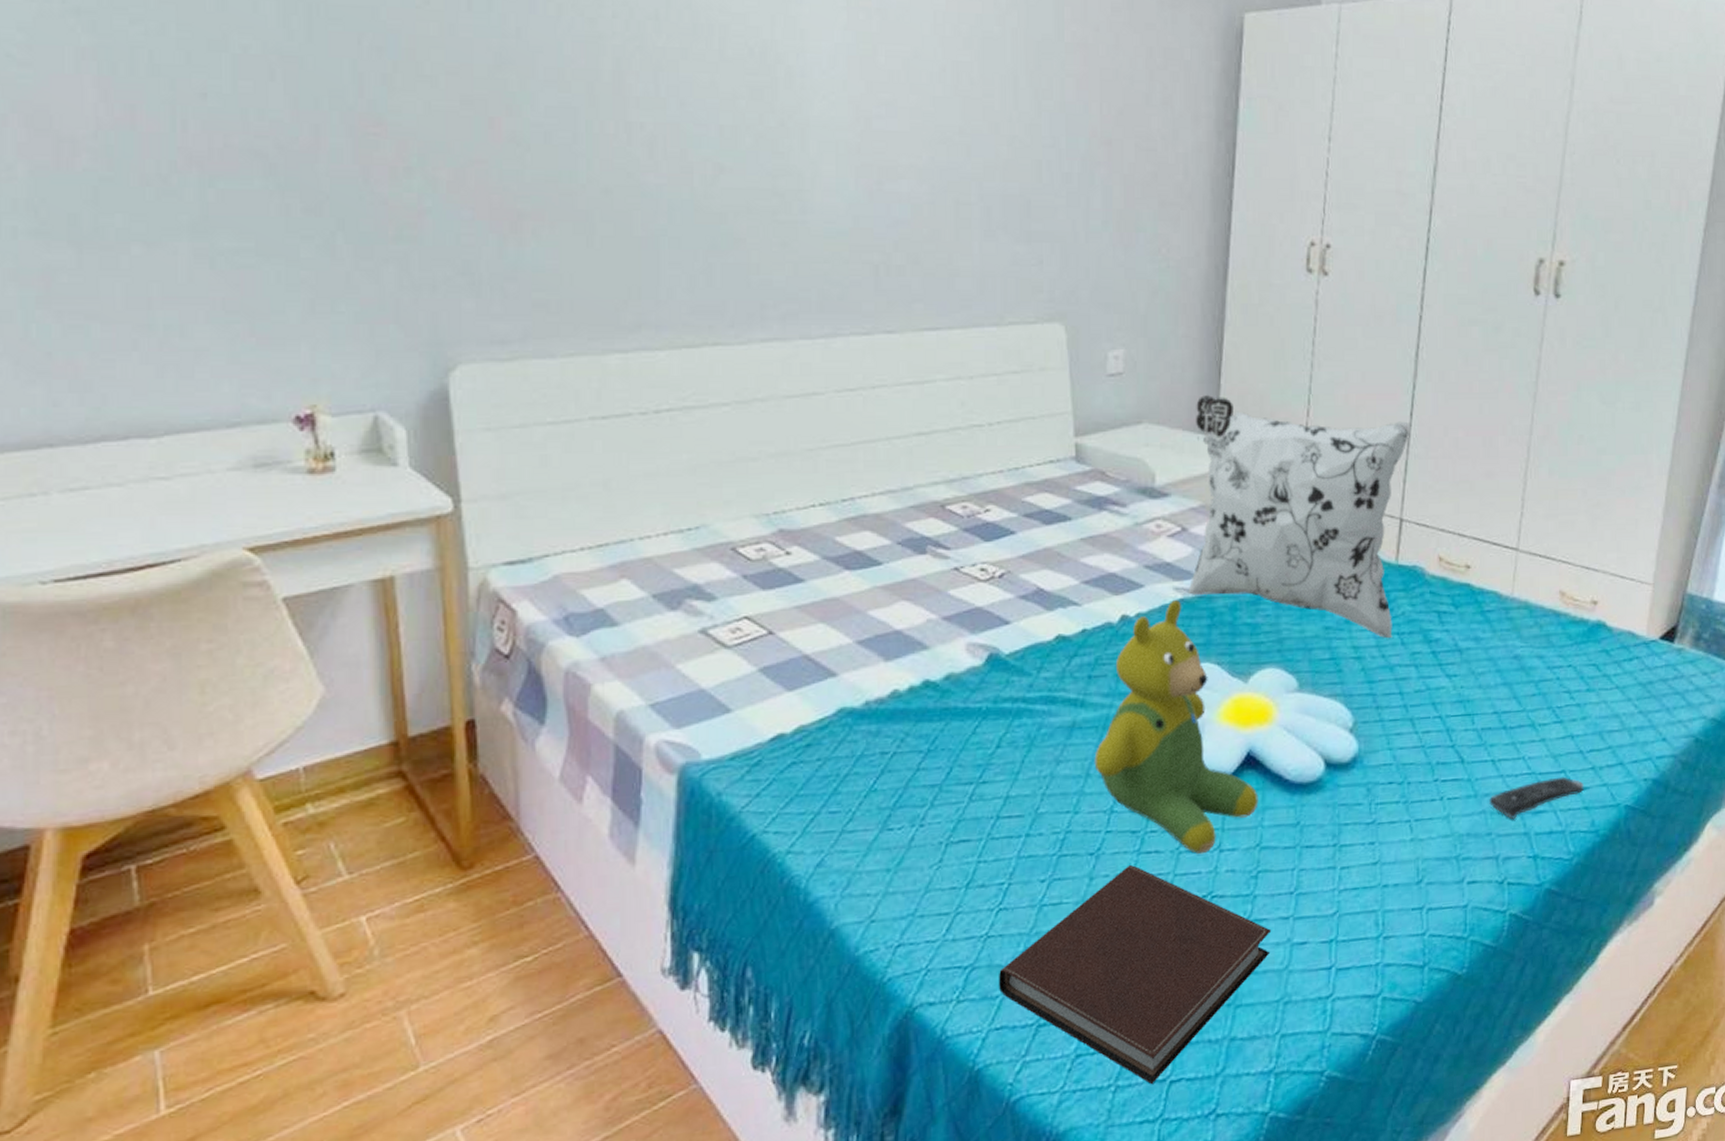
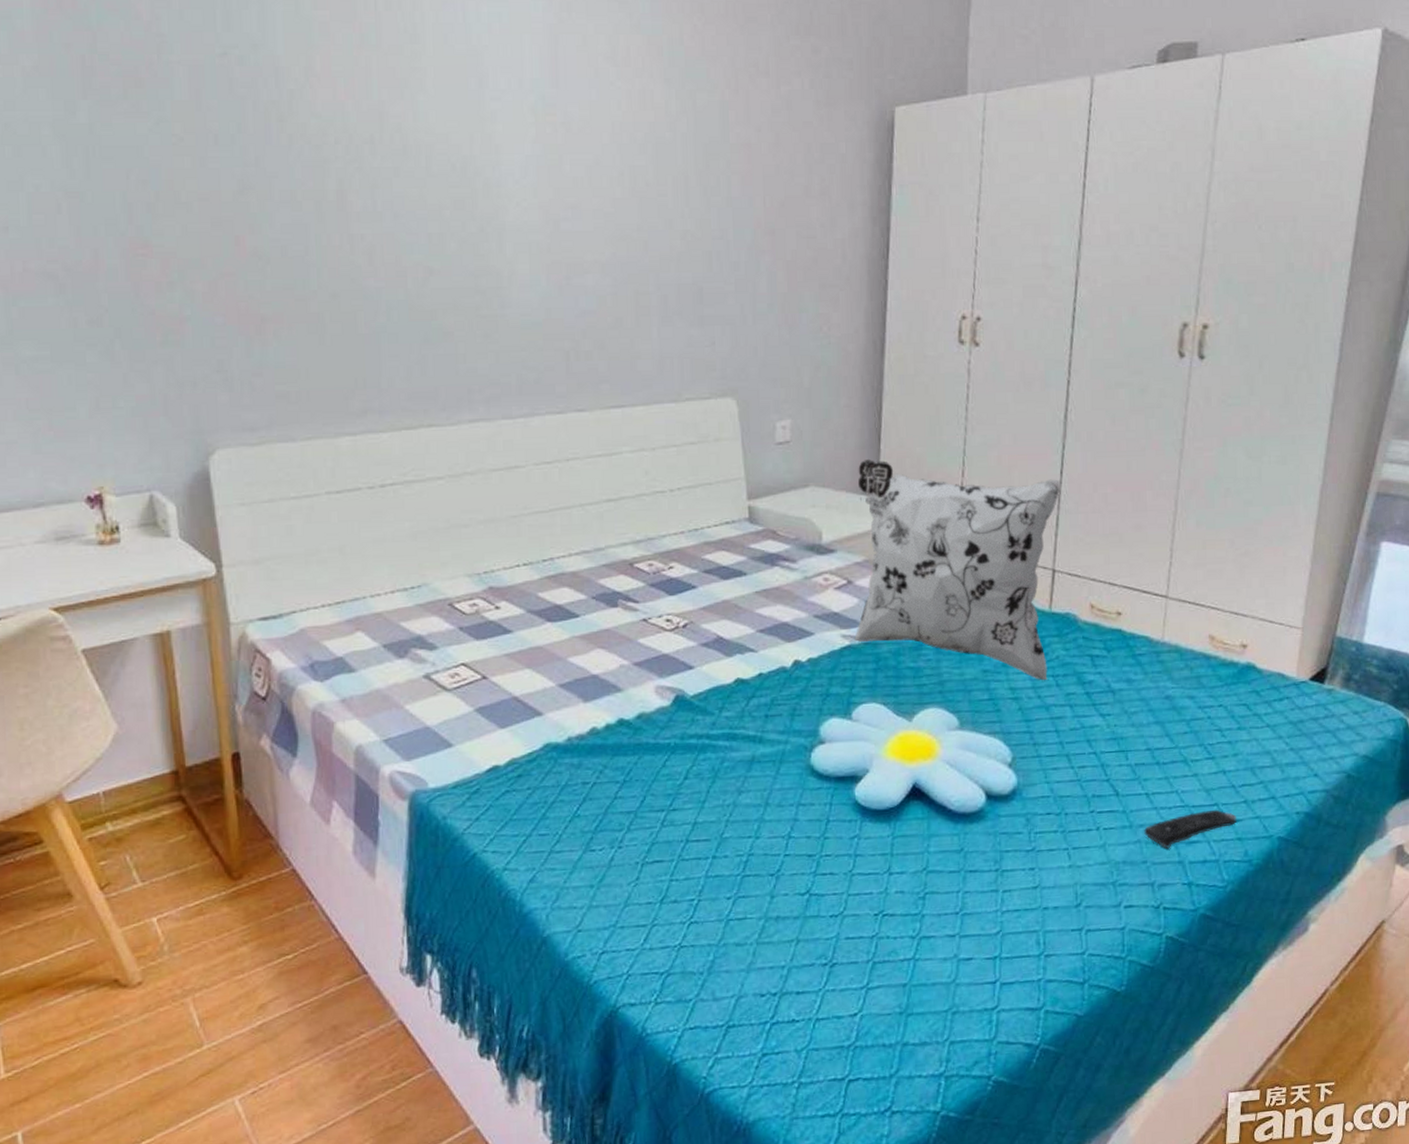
notebook: present [998,865,1272,1085] -> none [691,885,939,1083]
teddy bear: present [1094,600,1258,854] -> none [772,646,924,876]

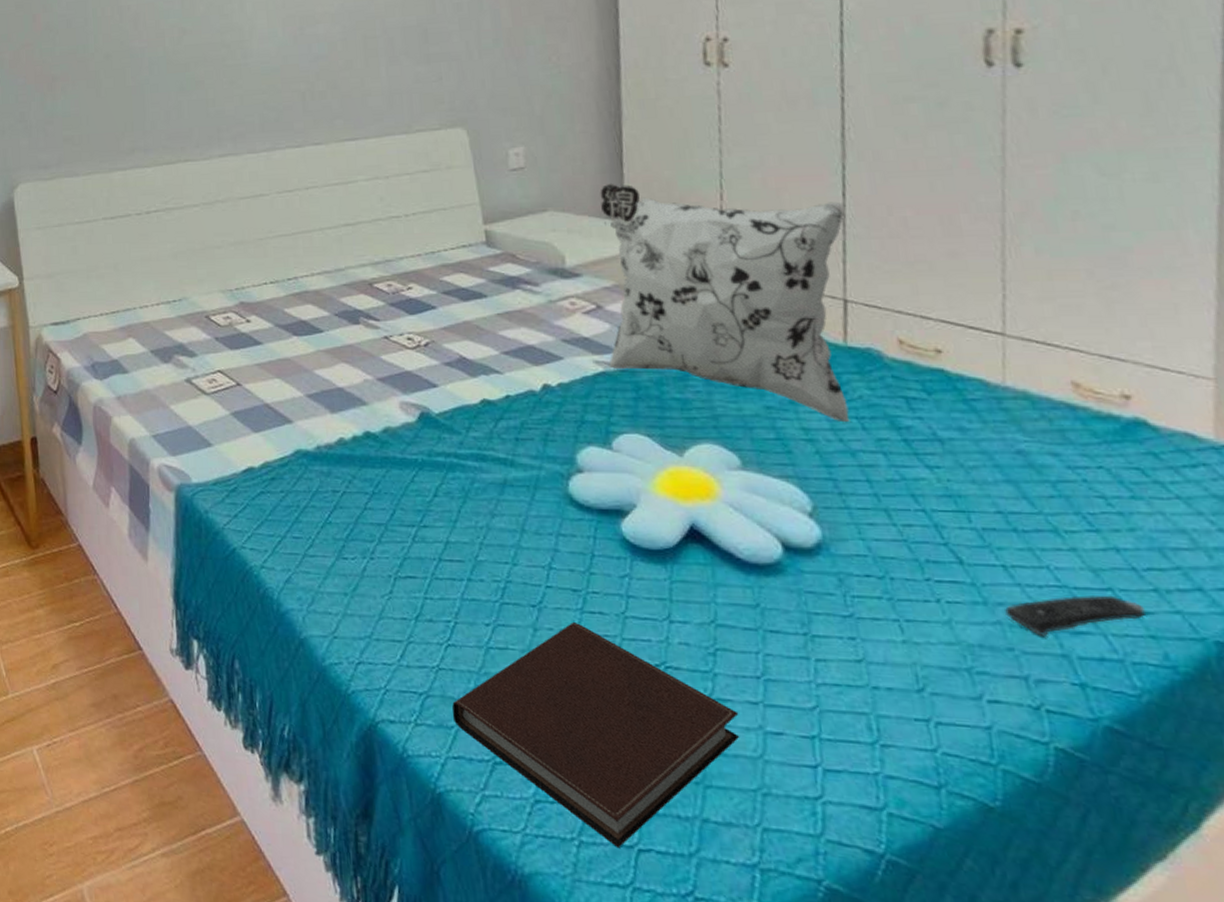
notebook: none [691,885,939,1083] -> present [452,622,740,849]

